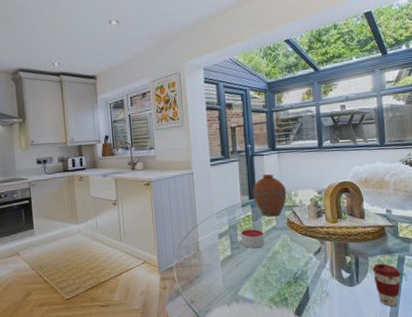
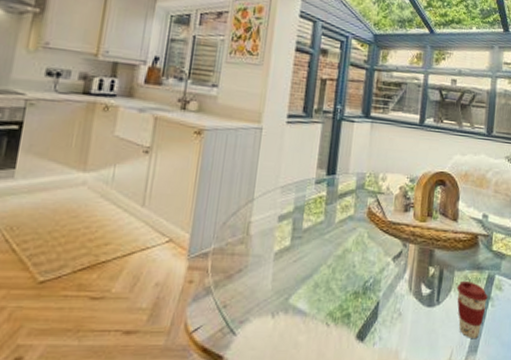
candle: present [241,228,265,249] -> none [306,214,337,242]
vase: present [252,174,287,217] -> none [332,146,374,203]

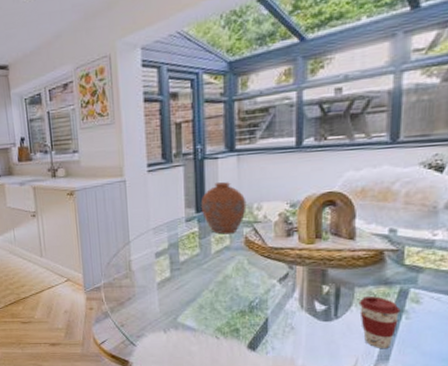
vase: none [332,146,374,203] -> present [200,182,247,235]

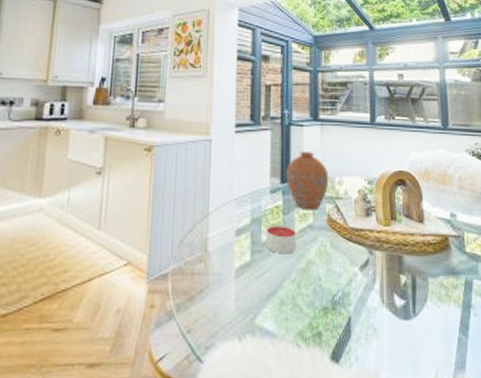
candle: none [183,247,214,271] -> present [266,225,297,254]
coffee cup: present [358,295,401,348] -> none [433,287,469,353]

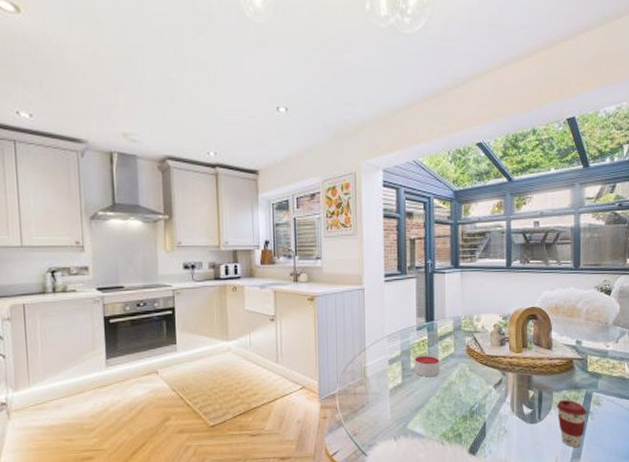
vase: present [285,152,329,210] -> none [430,295,468,343]
coffee cup: none [433,287,469,353] -> present [556,399,587,447]

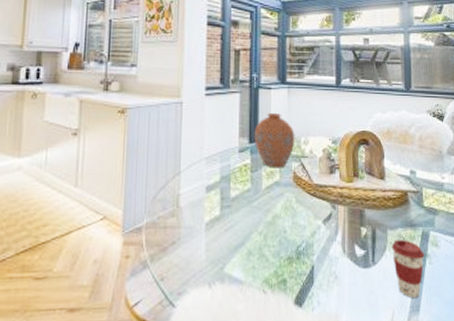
candle: present [414,355,440,378] -> none [234,182,264,209]
vase: none [430,295,468,343] -> present [254,113,295,168]

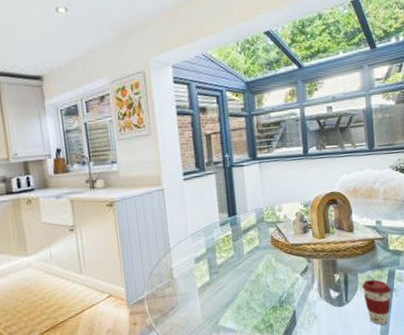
vase: present [254,113,295,168] -> none [232,187,270,236]

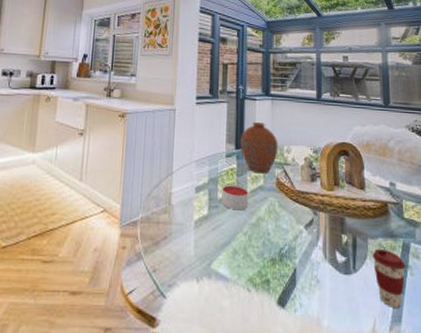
candle: none [220,249,247,272] -> present [221,185,249,211]
vase: none [232,187,270,236] -> present [239,122,278,174]

